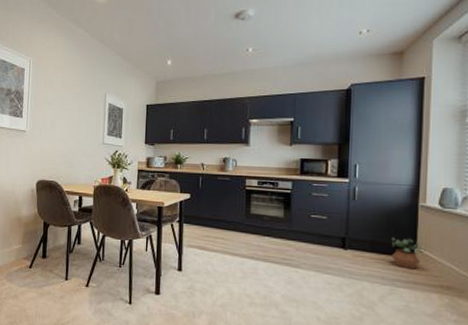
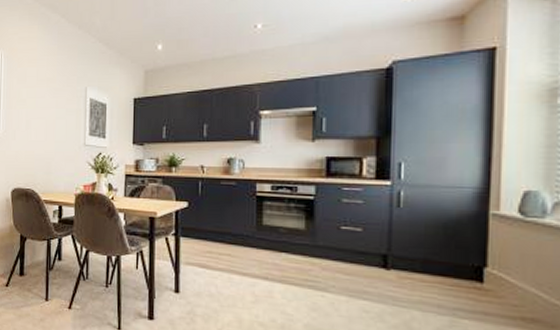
potted plant: present [391,237,426,269] -> none [450,254,500,296]

